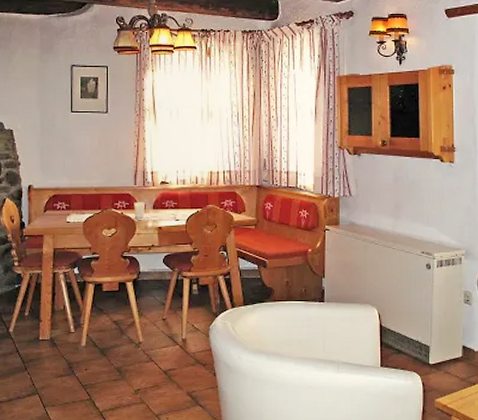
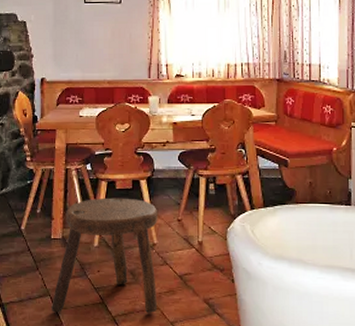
stool: none [40,299,143,410] -> present [52,197,158,313]

